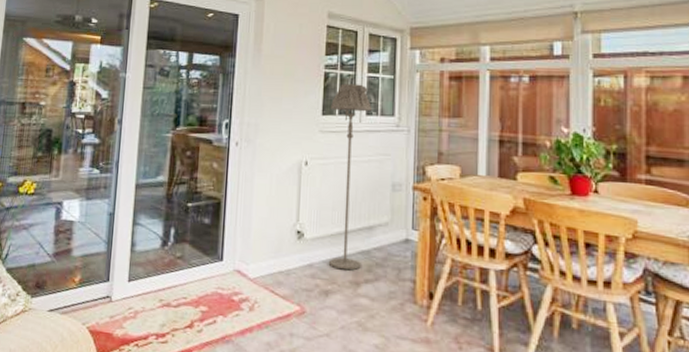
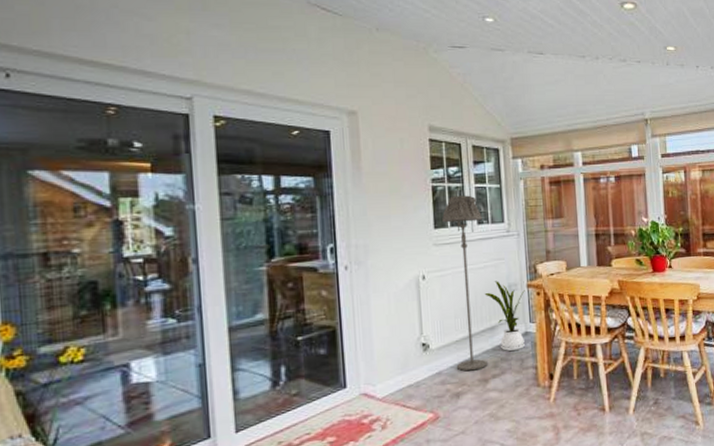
house plant: none [365,177,410,258] -> present [484,281,525,352]

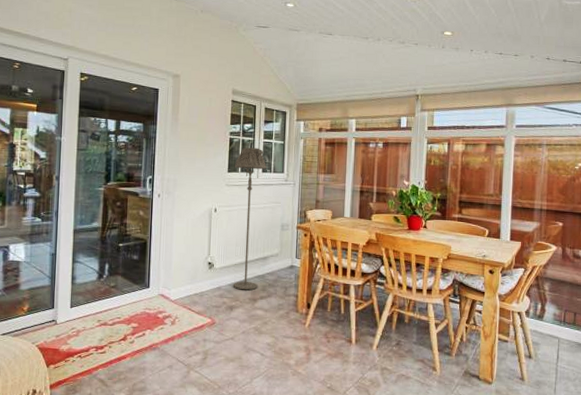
house plant: present [484,281,525,352] -> none [261,220,295,280]

